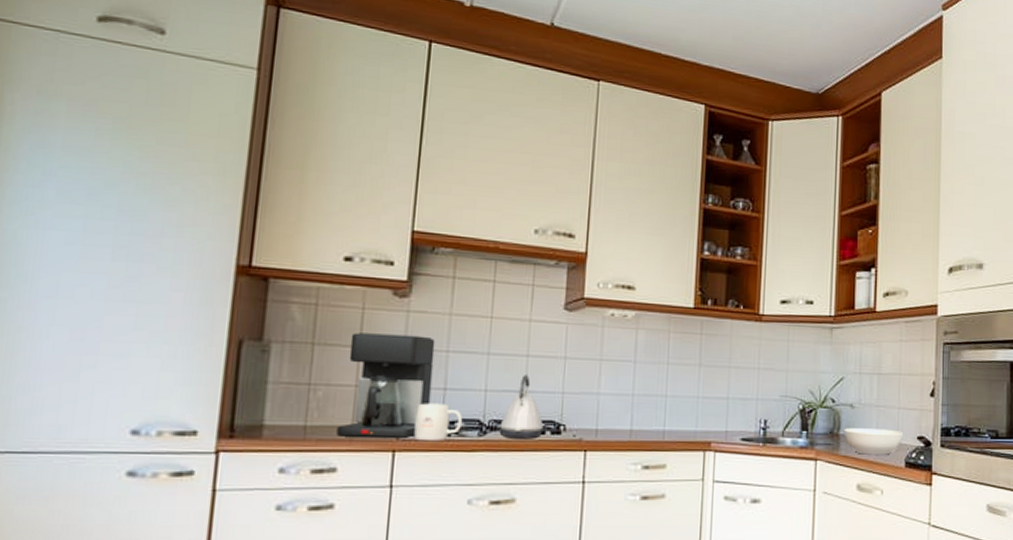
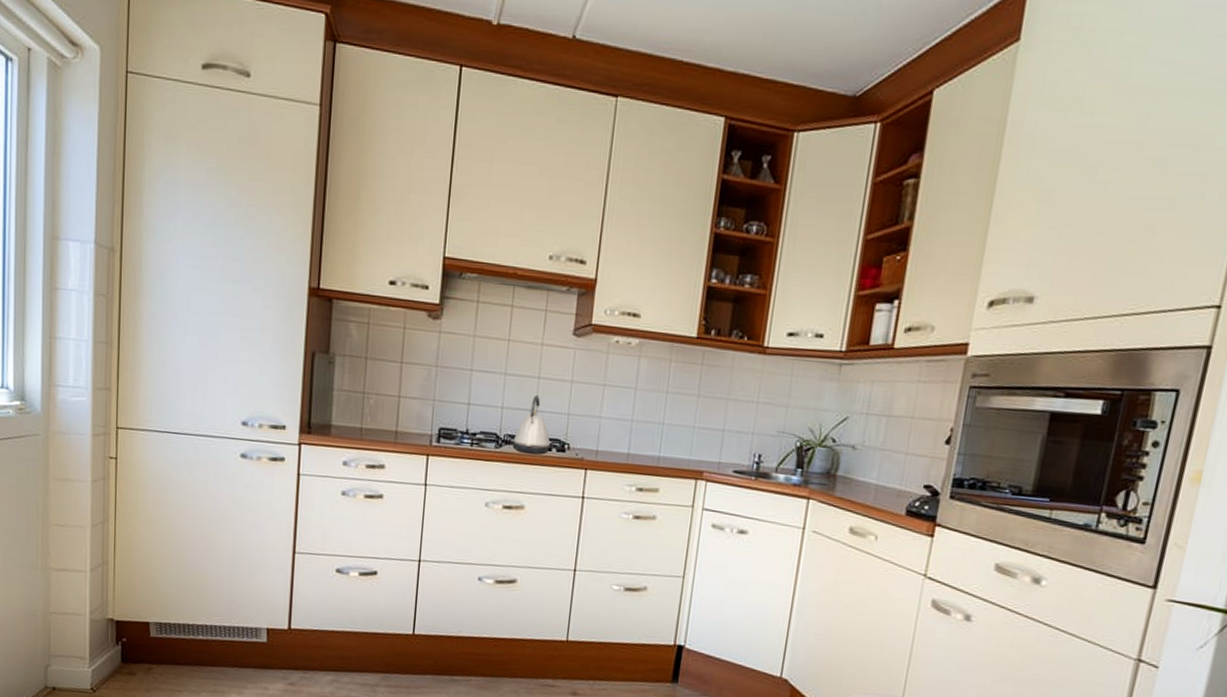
coffee maker: present [336,332,436,439] -> none [384,350,462,446]
mug: present [413,403,463,442] -> none [443,415,483,450]
bowl: present [843,428,904,456] -> none [841,469,909,502]

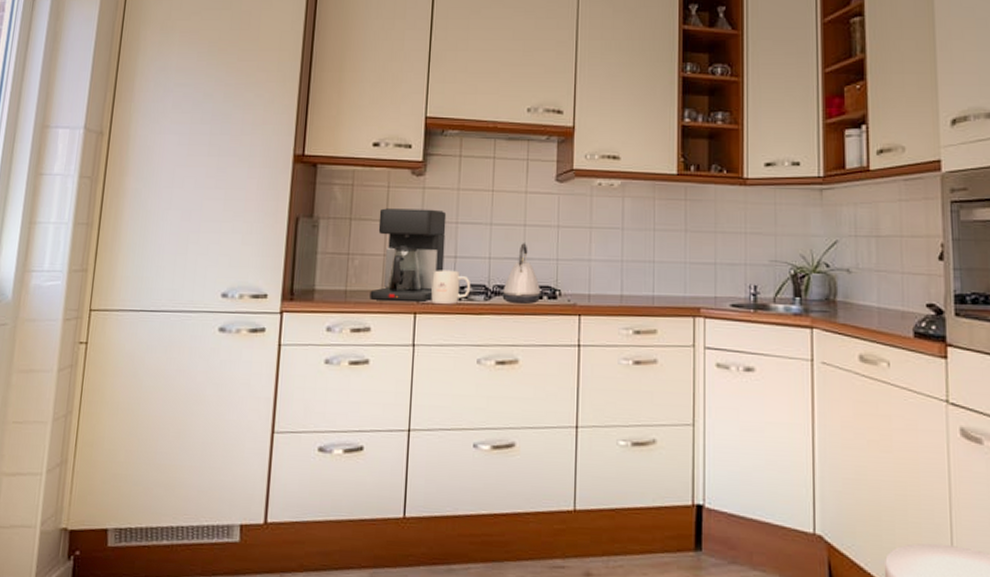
coffee maker: none [384,350,462,446] -> present [370,208,447,303]
mug: none [443,415,483,450] -> present [430,270,471,305]

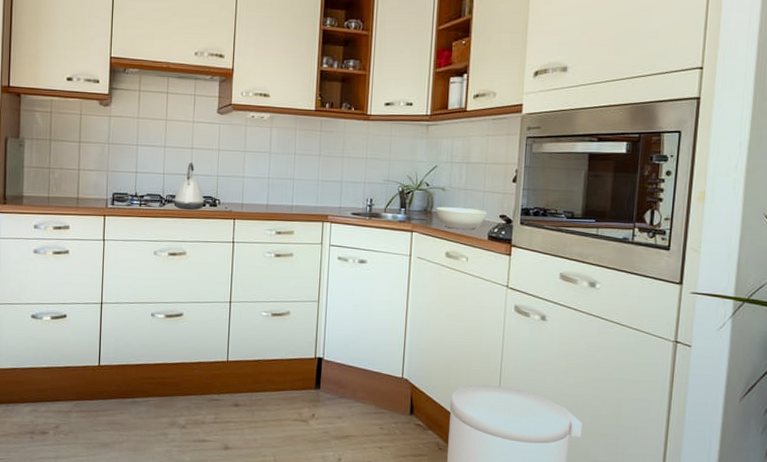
coffee maker: present [370,208,447,303] -> none [68,132,129,208]
mug: present [430,270,471,305] -> none [116,182,149,210]
bowl: none [840,294,910,325] -> present [435,207,488,230]

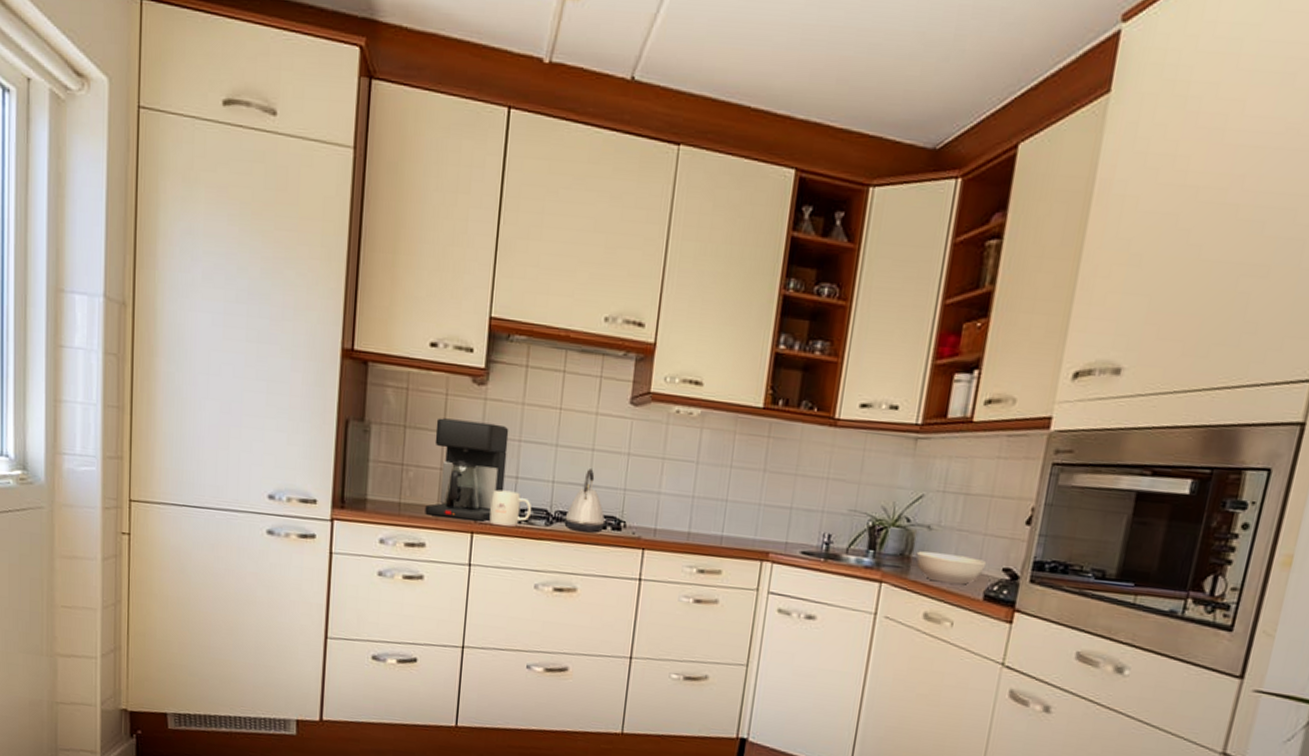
coffee maker: none [68,132,129,208] -> present [425,418,509,523]
mug: none [116,182,149,210] -> present [489,489,532,528]

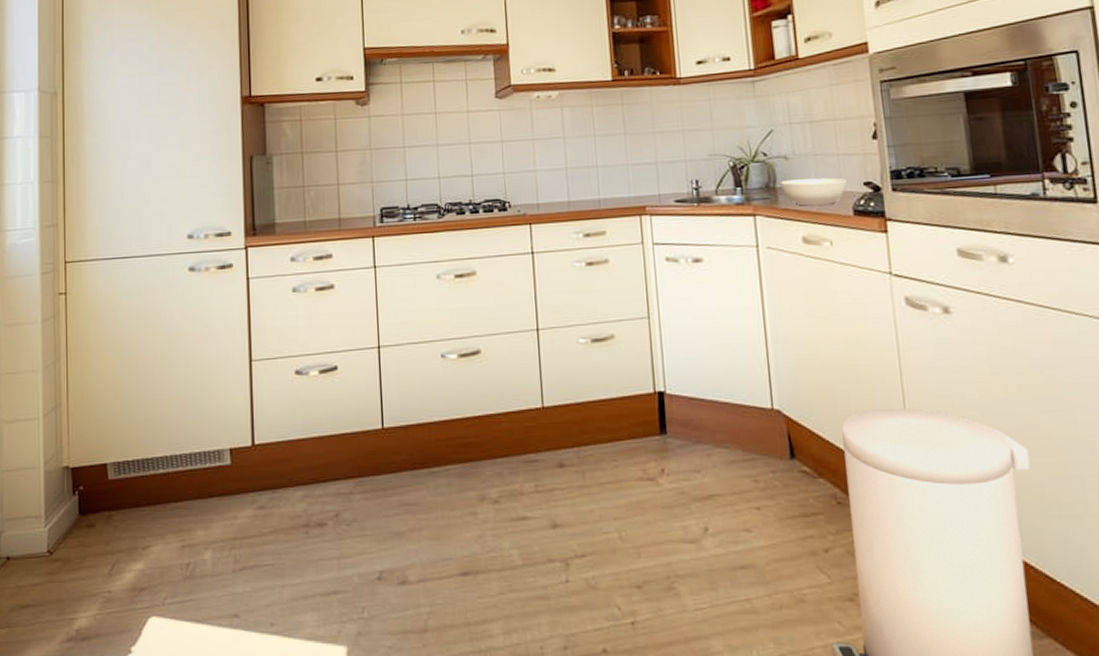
coffee maker: present [425,418,509,523] -> none [328,136,396,228]
mug: present [489,489,532,528] -> none [385,192,424,227]
kettle: present [565,469,606,534] -> none [454,160,492,220]

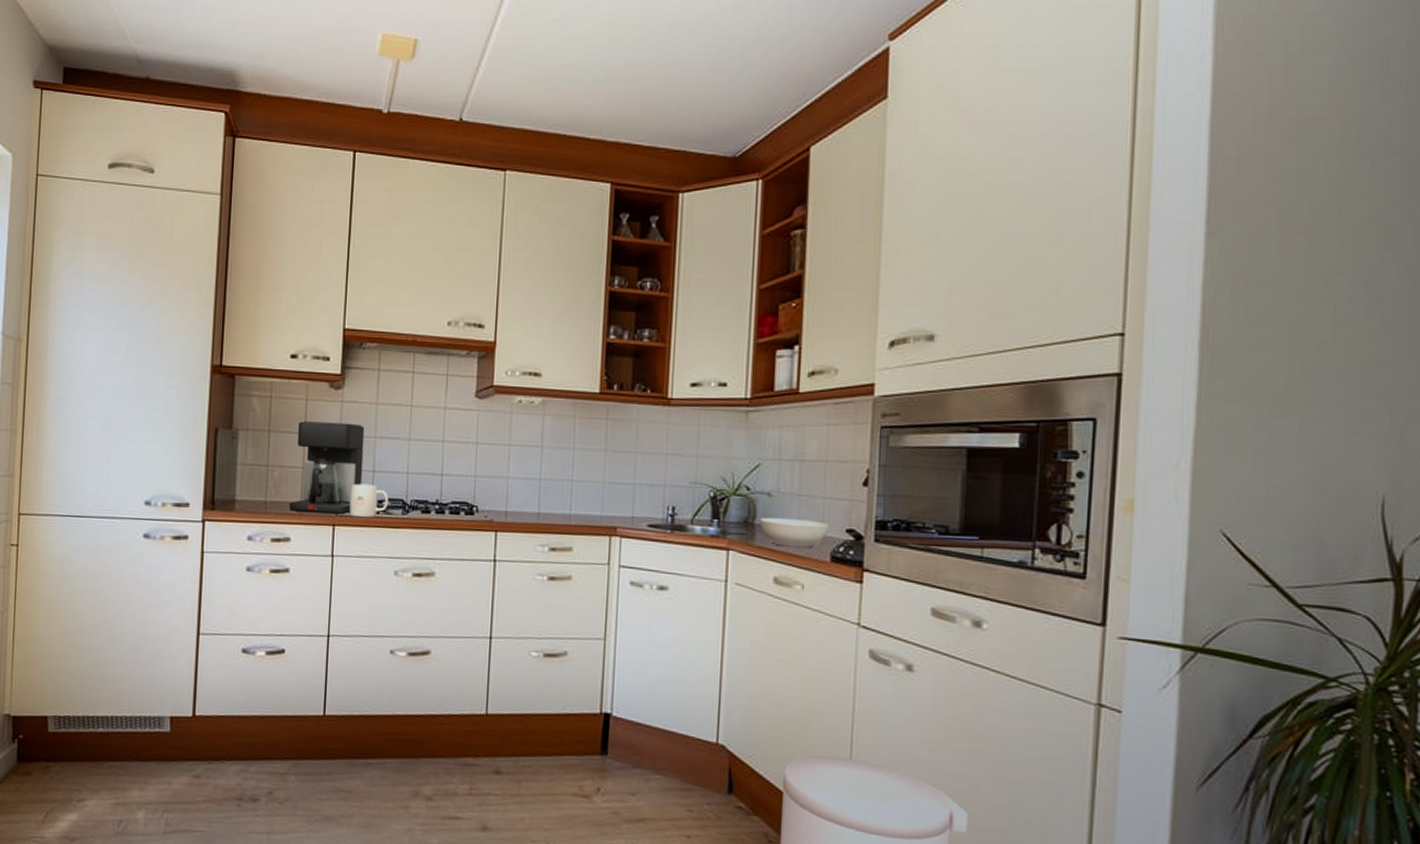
coffee maker: none [328,136,396,228] -> present [289,421,365,515]
mug: none [385,192,424,227] -> present [349,483,389,518]

